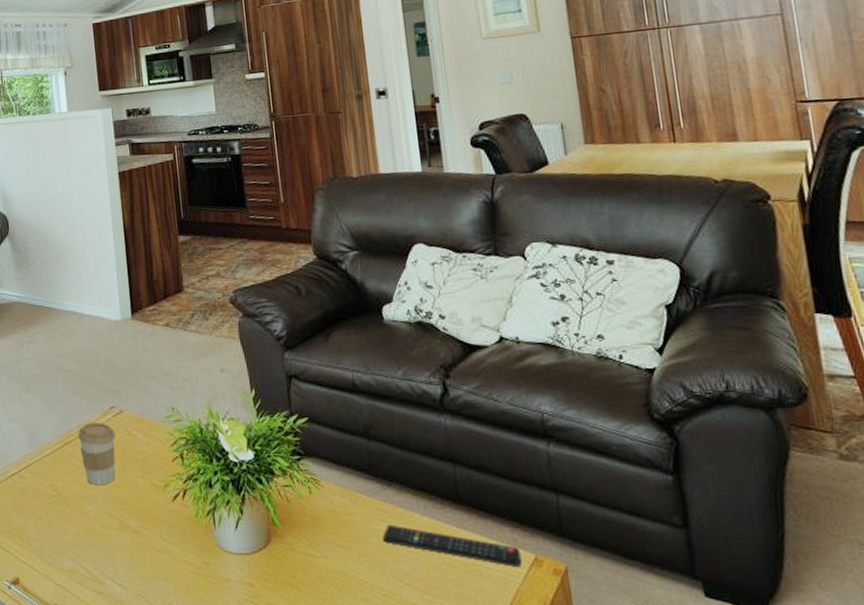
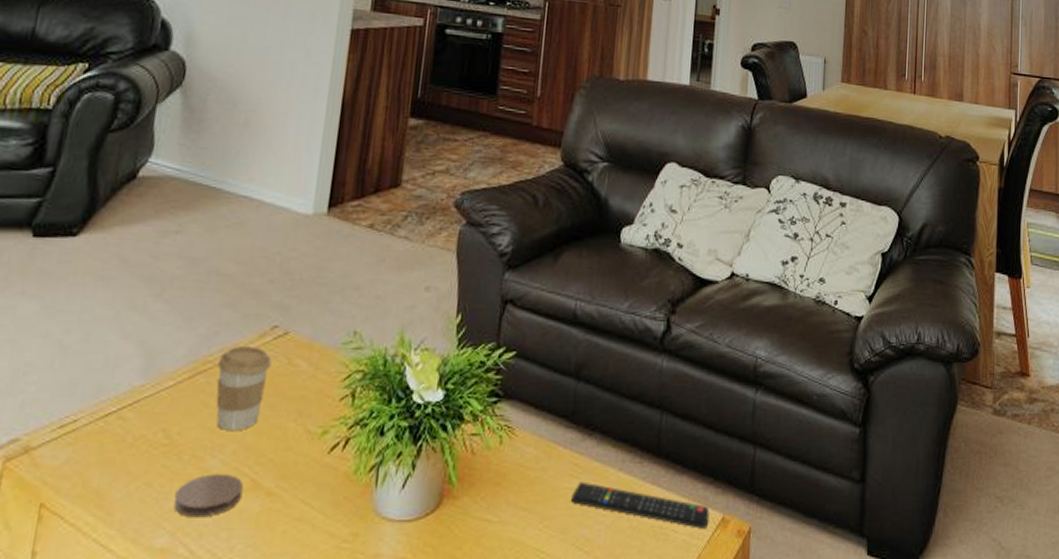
coaster: none [69,516,117,548] -> present [173,473,243,518]

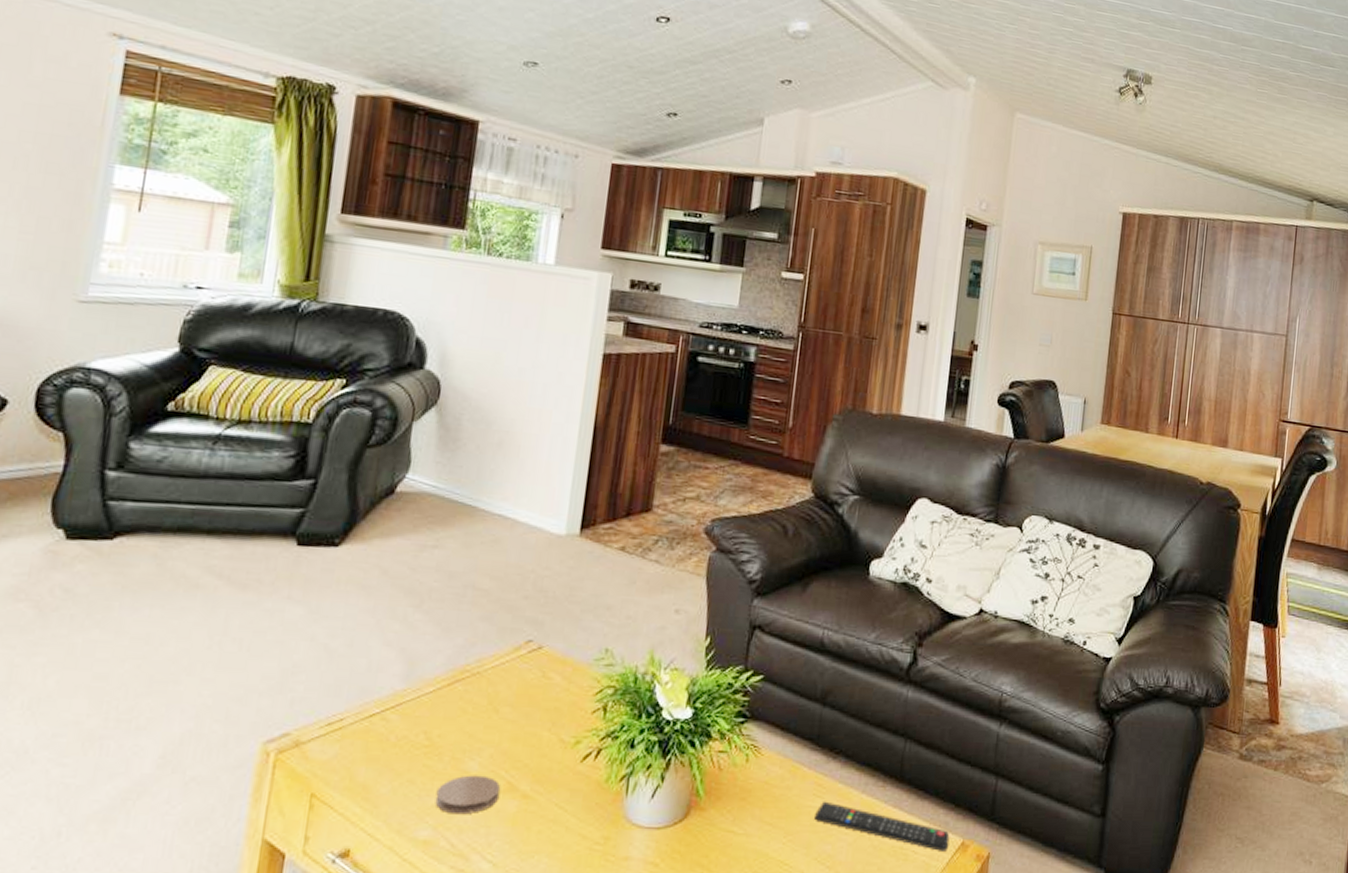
coffee cup: present [216,346,272,430] -> none [474,658,527,736]

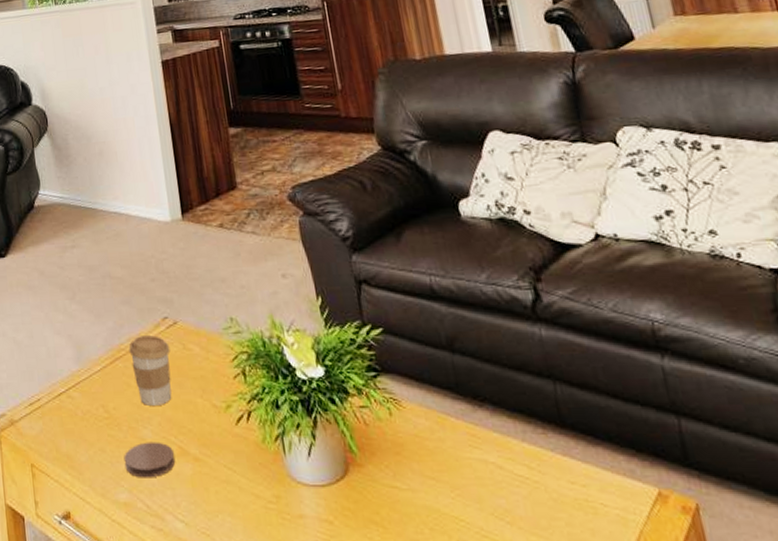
coffee cup: none [474,658,527,736] -> present [128,335,172,405]
remote control: present [814,801,950,851] -> none [477,452,644,503]

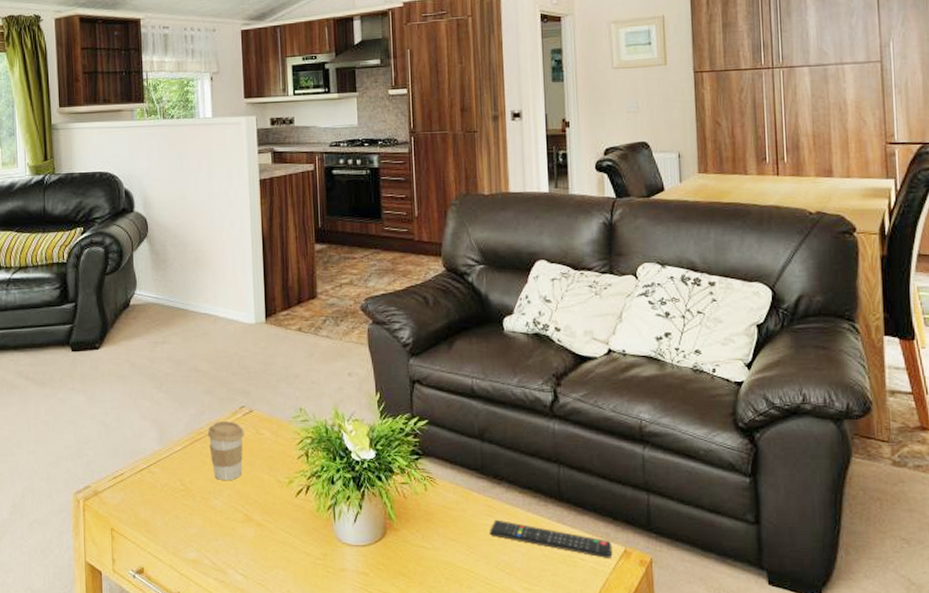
coaster: present [123,442,176,478] -> none [195,510,241,540]
remote control: none [477,452,644,503] -> present [490,519,613,558]

